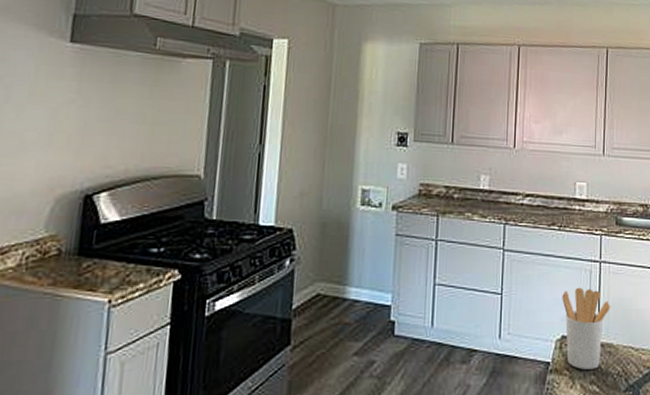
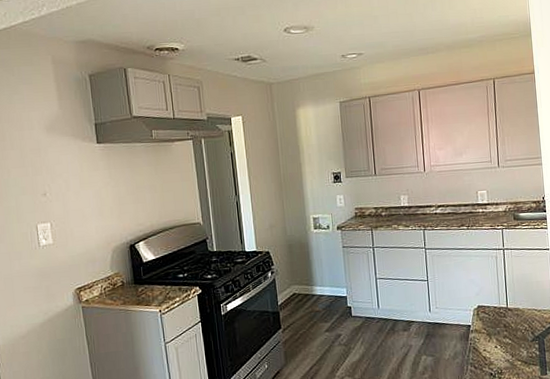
utensil holder: present [562,287,611,370] -> none [475,269,516,329]

